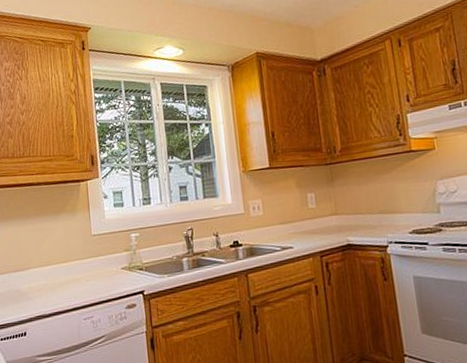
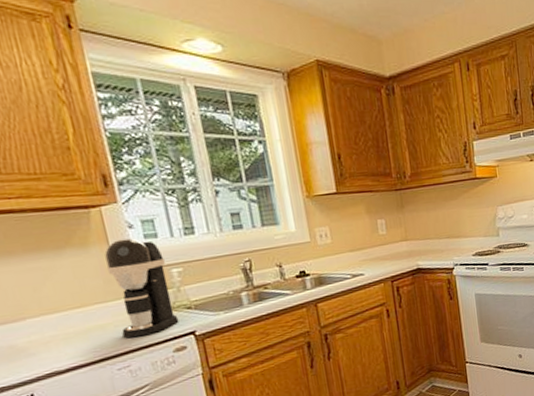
coffee maker: none [86,207,133,292] -> present [104,238,179,339]

